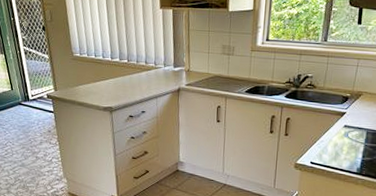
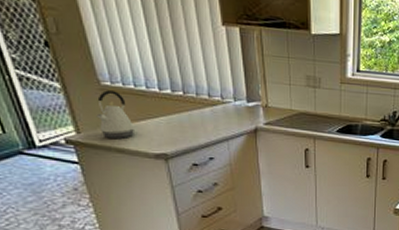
kettle: none [68,60,92,96] -> present [96,90,134,139]

